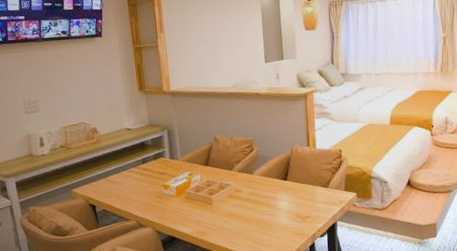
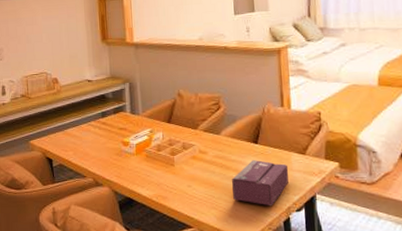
tissue box: none [264,195,314,234] -> present [232,160,289,205]

